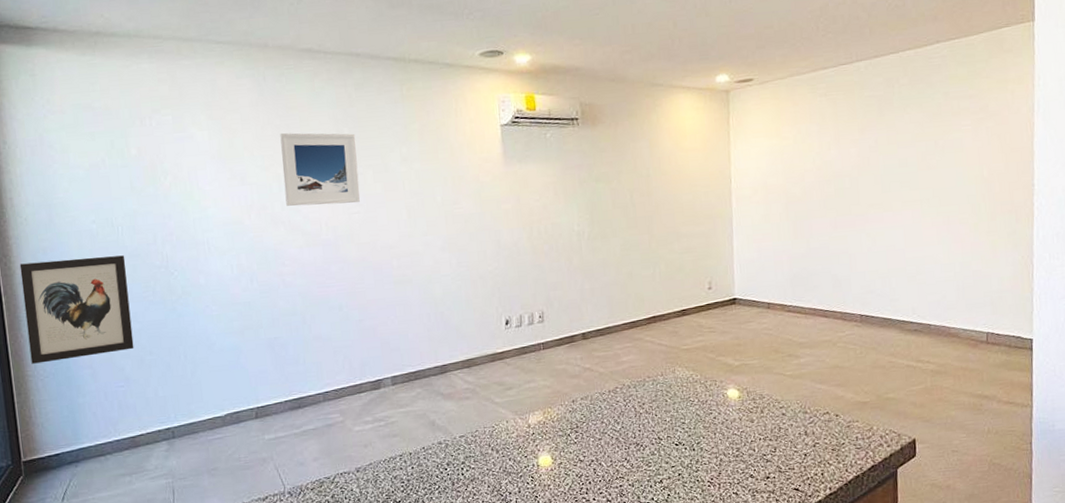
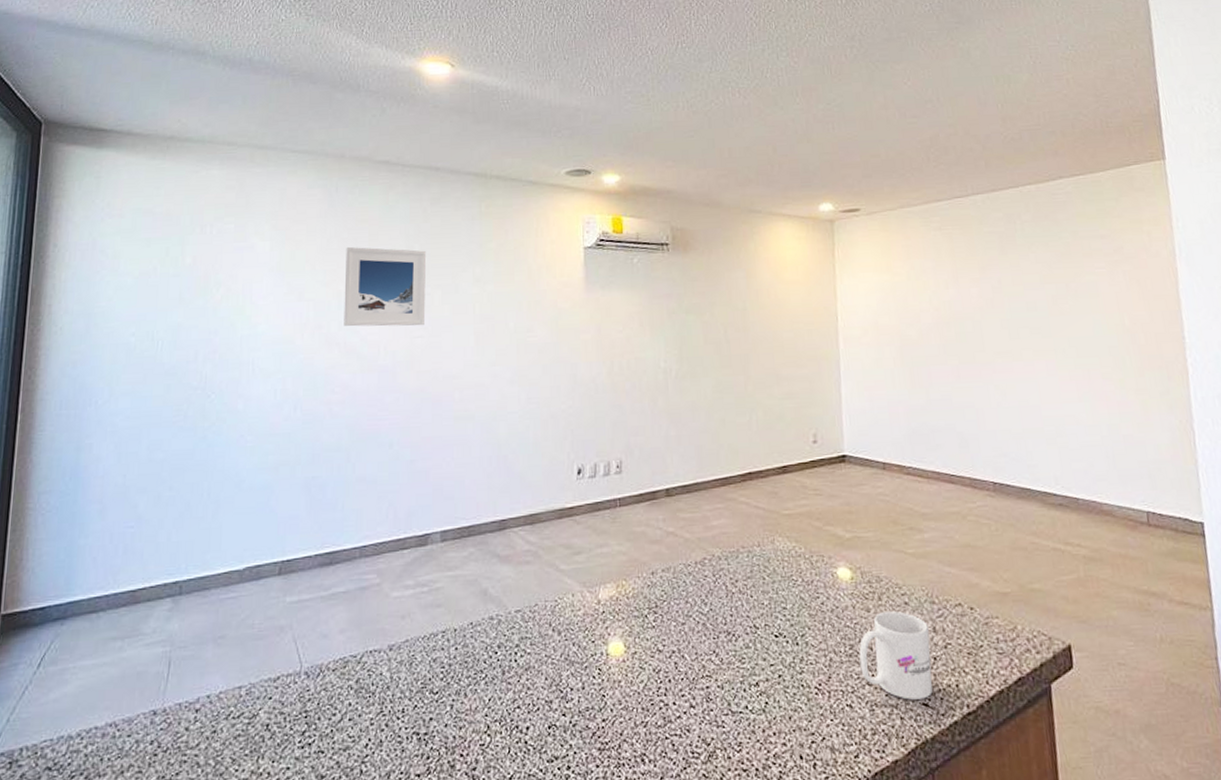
wall art: present [19,255,134,364] -> none [35,373,160,495]
mug: none [744,420,803,487] -> present [859,611,933,700]

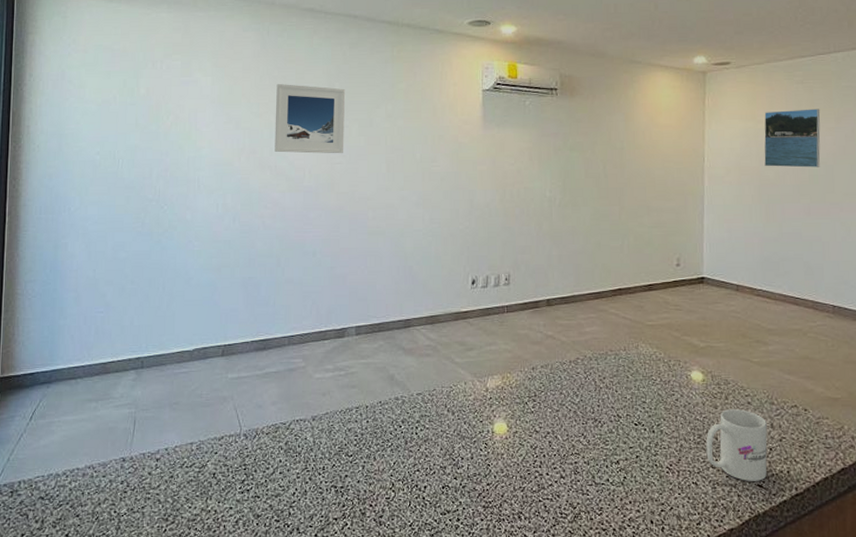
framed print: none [901,257,967,325] -> present [764,108,821,168]

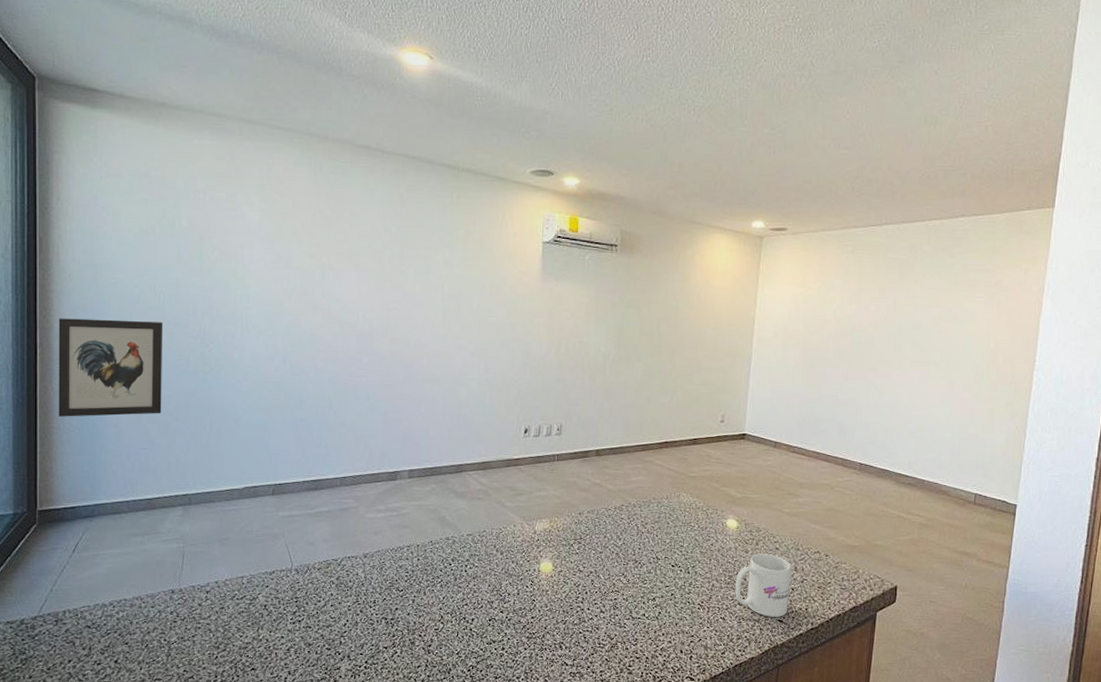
wall art: none [22,186,122,283] -> present [58,318,163,417]
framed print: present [275,83,346,154] -> none [327,223,402,300]
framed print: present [764,108,821,168] -> none [810,278,867,335]

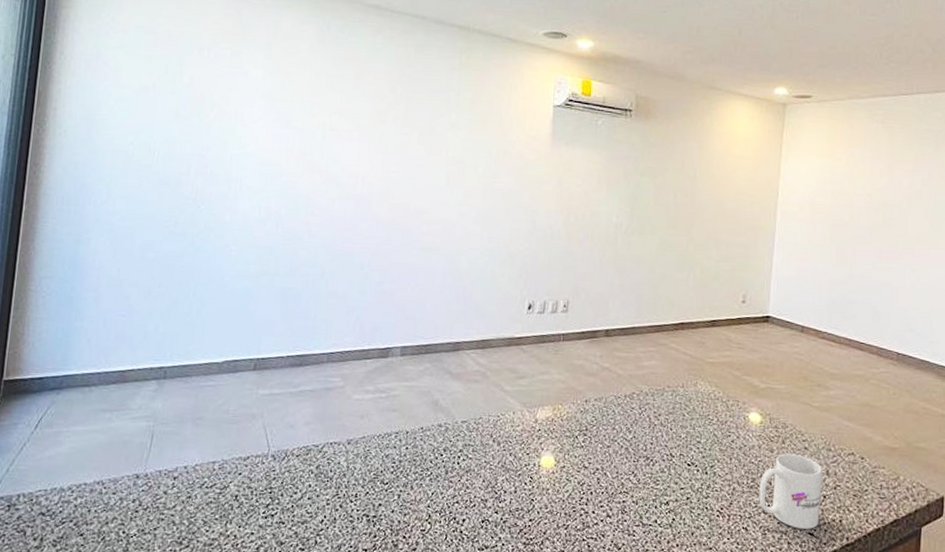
wall art: present [58,318,163,417] -> none [37,174,155,280]

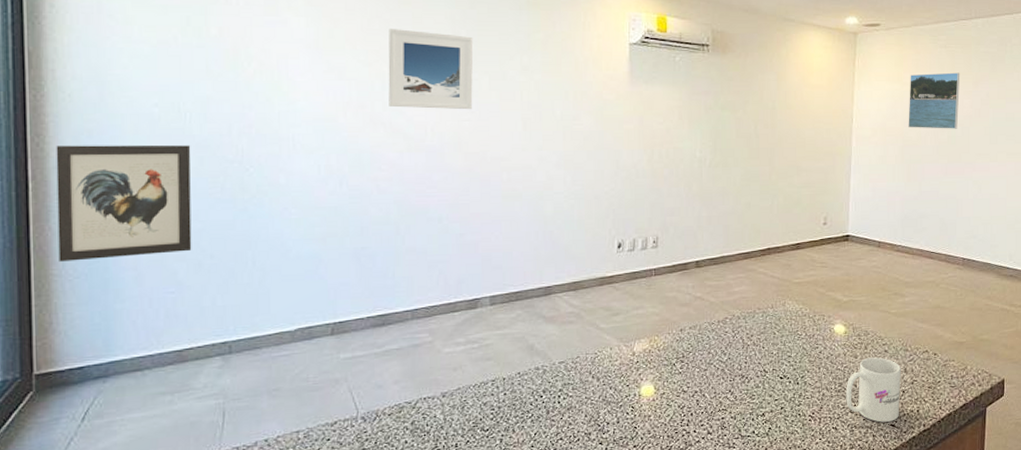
wall art: none [37,174,155,280] -> present [56,144,192,262]
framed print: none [326,82,408,163] -> present [388,28,474,110]
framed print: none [839,149,899,210] -> present [908,72,960,129]

